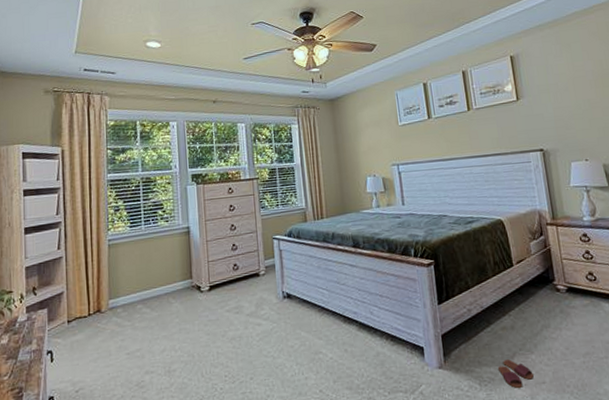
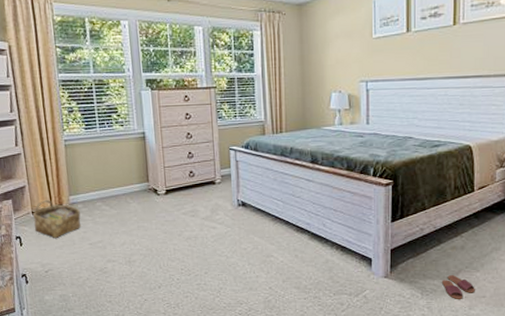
woven basket: none [68,306,119,350] -> present [33,200,81,238]

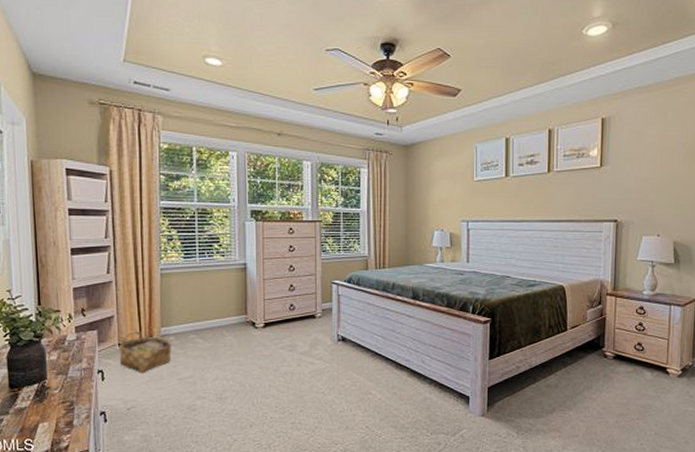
slippers: present [442,275,475,299] -> none [537,414,568,438]

